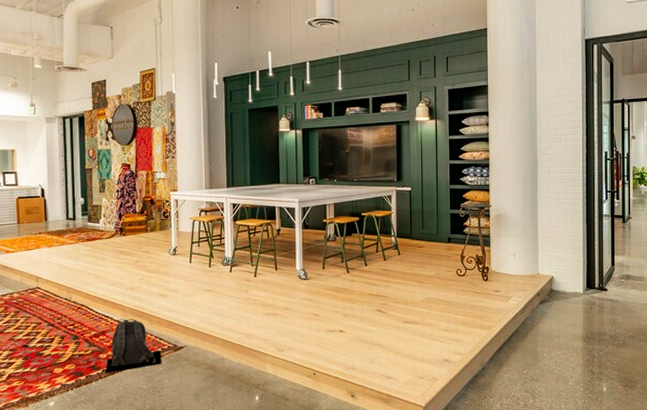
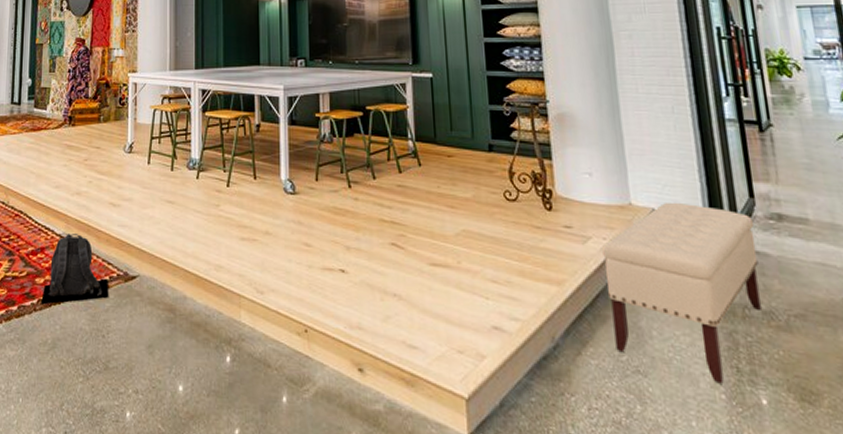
bench: none [518,271,613,381] -> present [602,202,763,384]

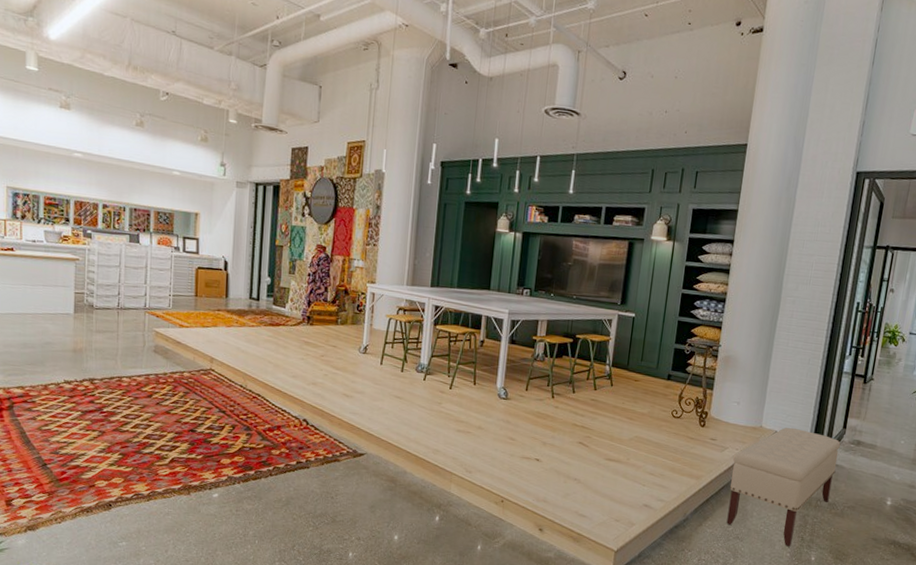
backpack: present [41,234,109,305] -> none [276,416,339,472]

